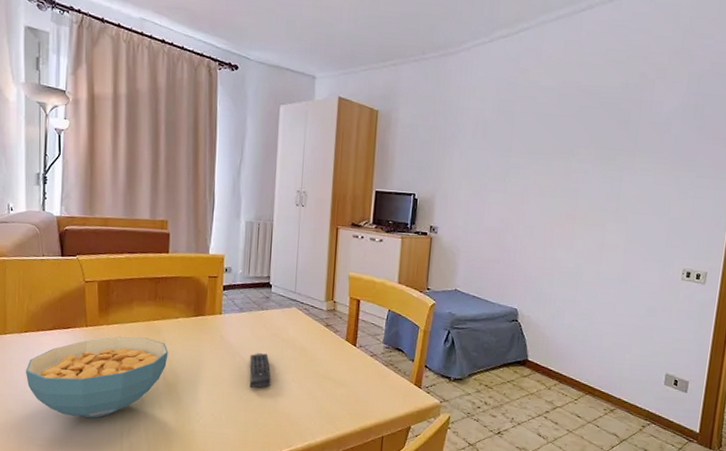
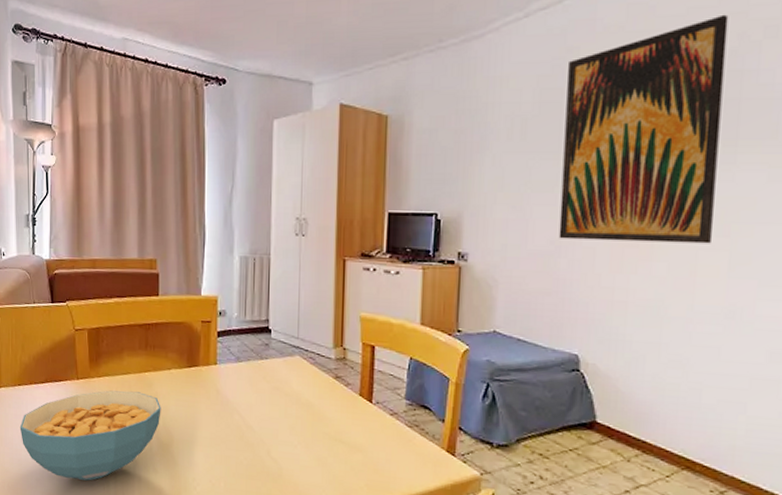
remote control: present [249,353,271,388] -> none [249,410,274,451]
wall art: none [507,57,634,228] -> present [558,14,729,244]

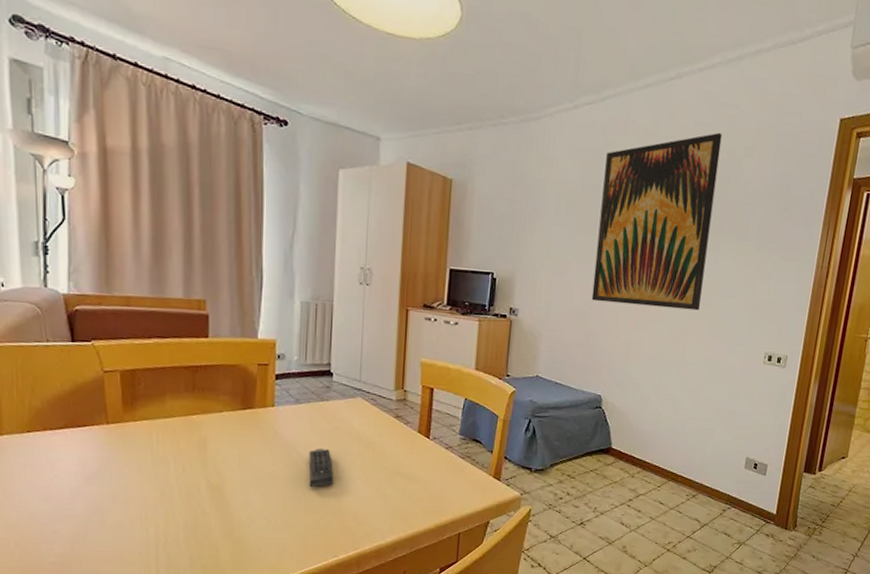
cereal bowl: present [19,390,161,481] -> none [30,434,211,528]
remote control: none [249,410,274,451] -> present [309,449,334,487]

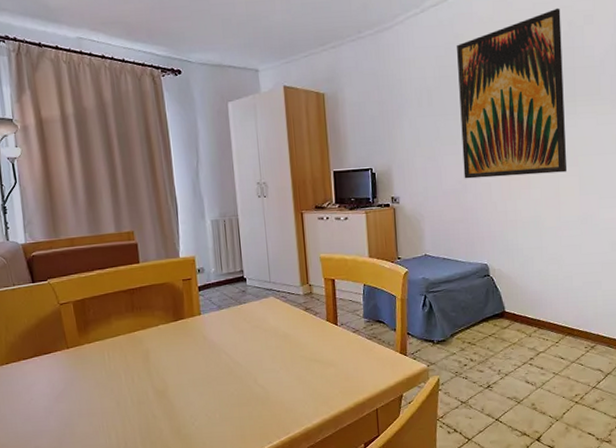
remote control: present [309,449,334,487] -> none [235,346,260,382]

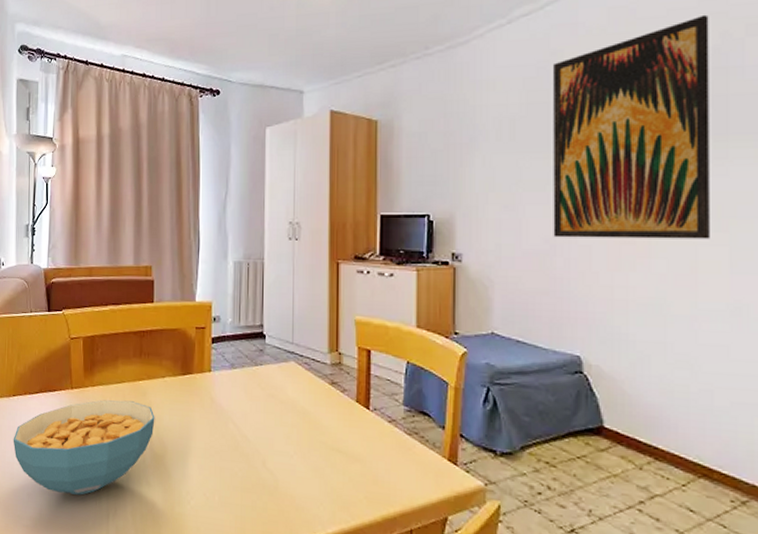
cereal bowl: none [12,350,154,440] -> present [13,400,155,495]

